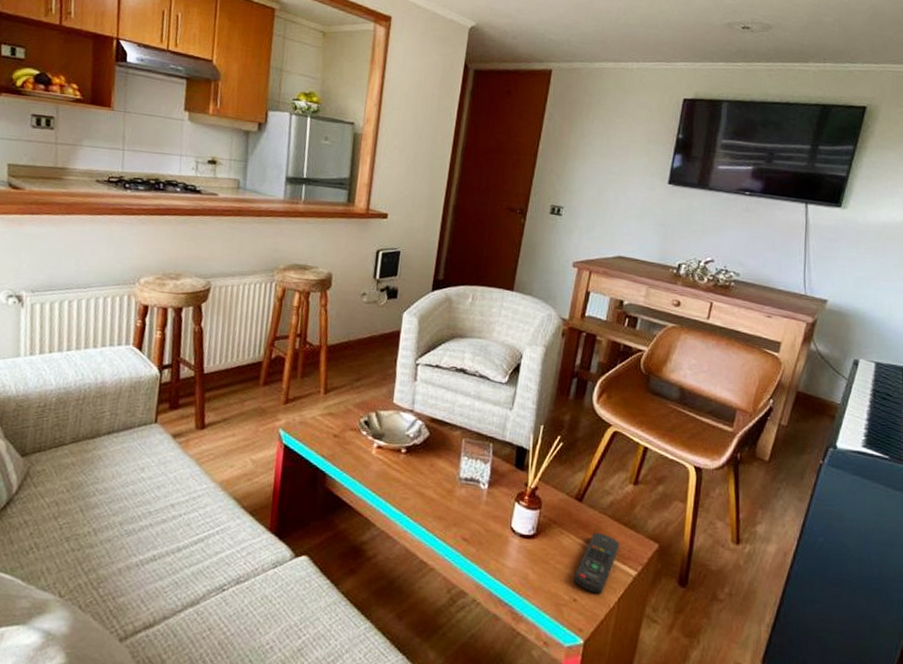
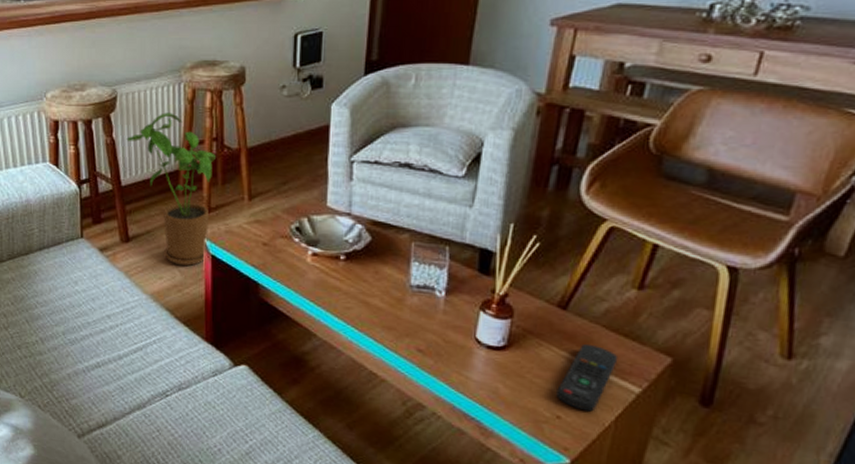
house plant: none [214,307,298,455] -> present [126,112,216,266]

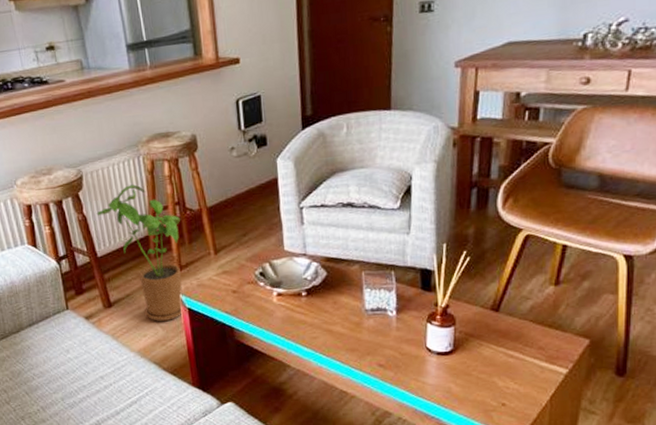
remote control: present [556,344,619,412] -> none [499,338,546,396]

